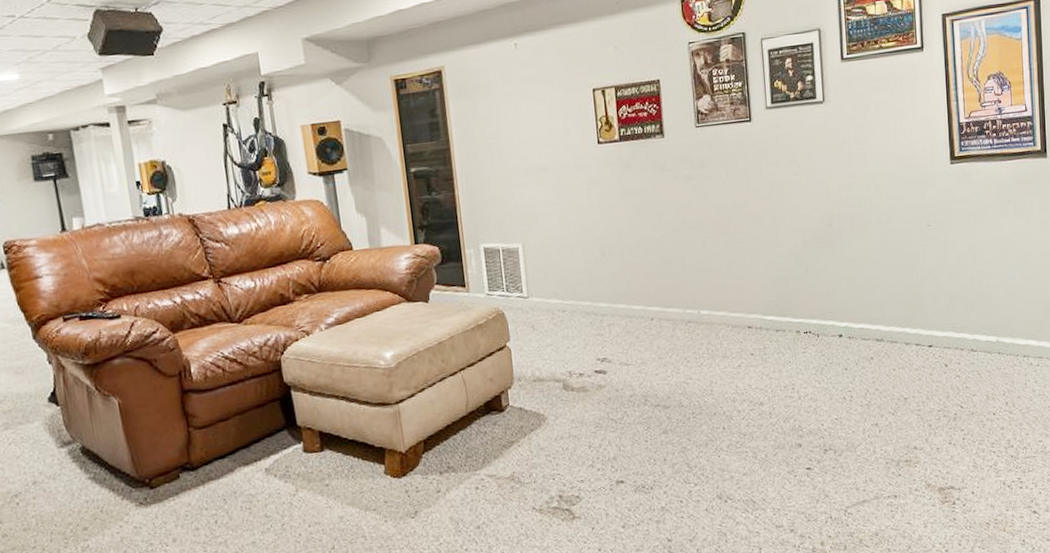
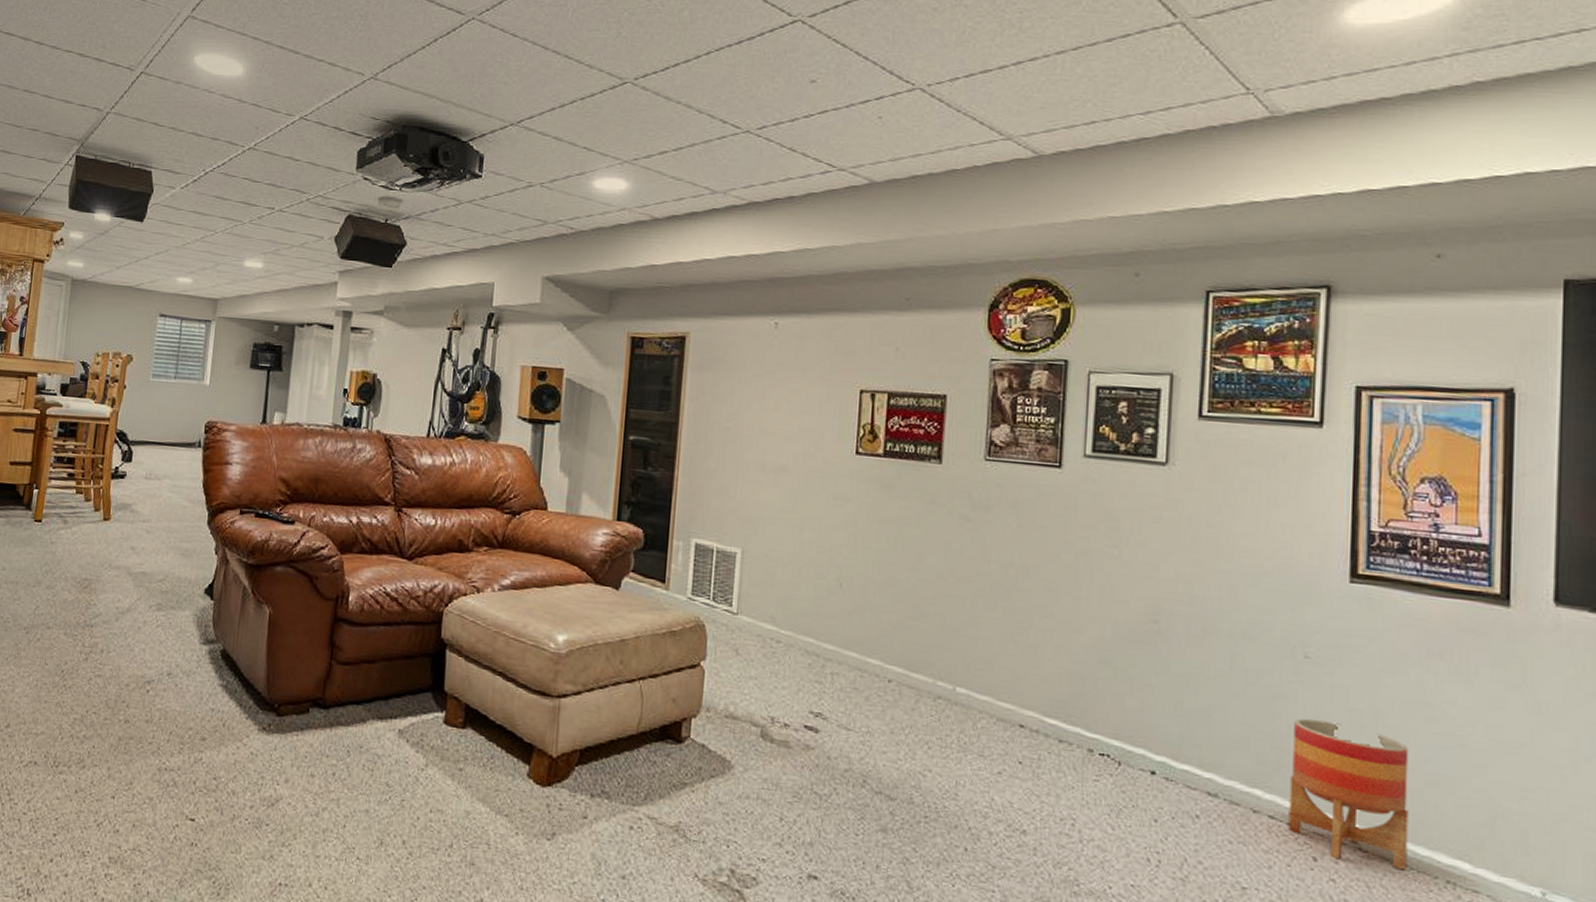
planter: none [925,267,1000,362] -> present [1288,718,1409,871]

